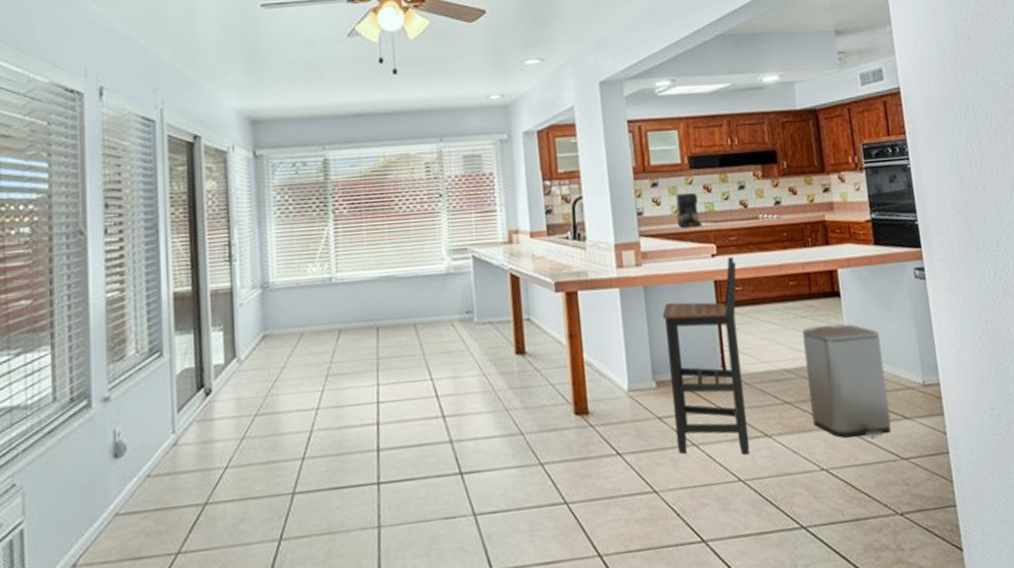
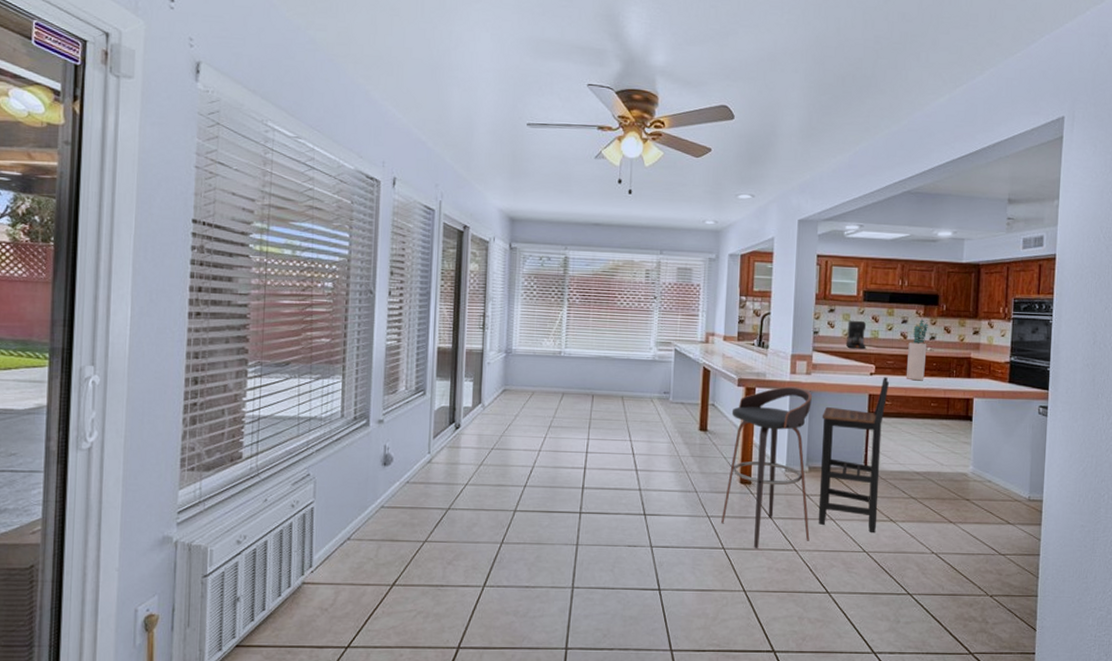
bar stool: none [552,283,671,497] -> present [721,386,812,548]
vase: none [750,181,776,257] -> present [906,318,928,381]
pedal bin: present [802,324,891,438] -> none [932,442,999,535]

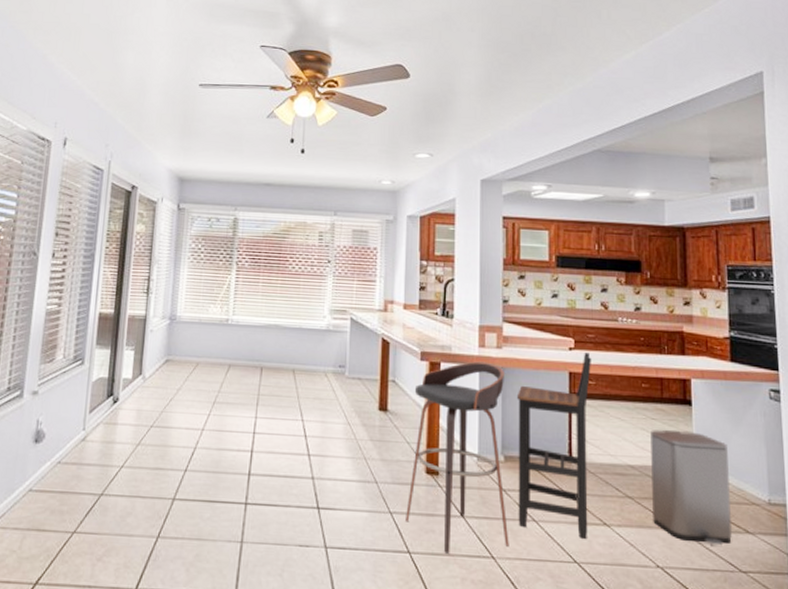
coffee maker: present [845,320,867,350] -> none [539,288,562,321]
vase: present [906,318,928,381] -> none [610,287,632,358]
pedal bin: none [932,442,999,535] -> present [650,430,732,546]

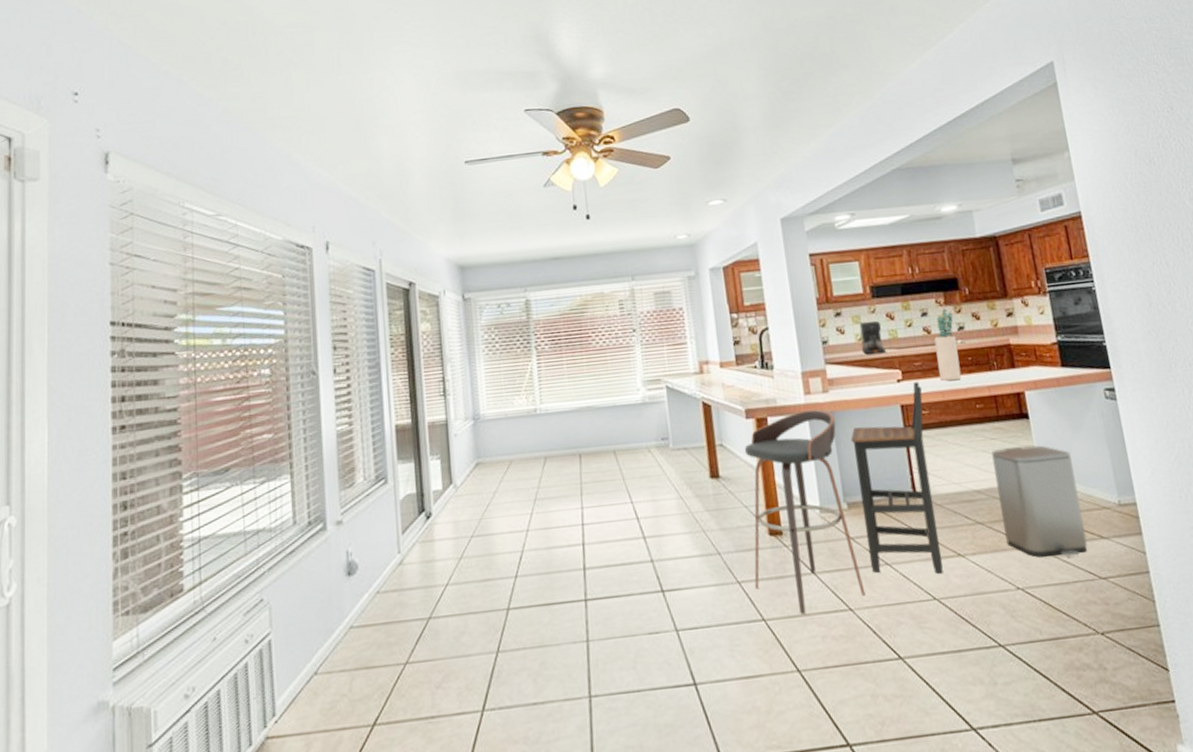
coffee maker: none [539,288,562,321] -> present [859,320,886,355]
vase: none [610,287,632,358] -> present [934,307,962,381]

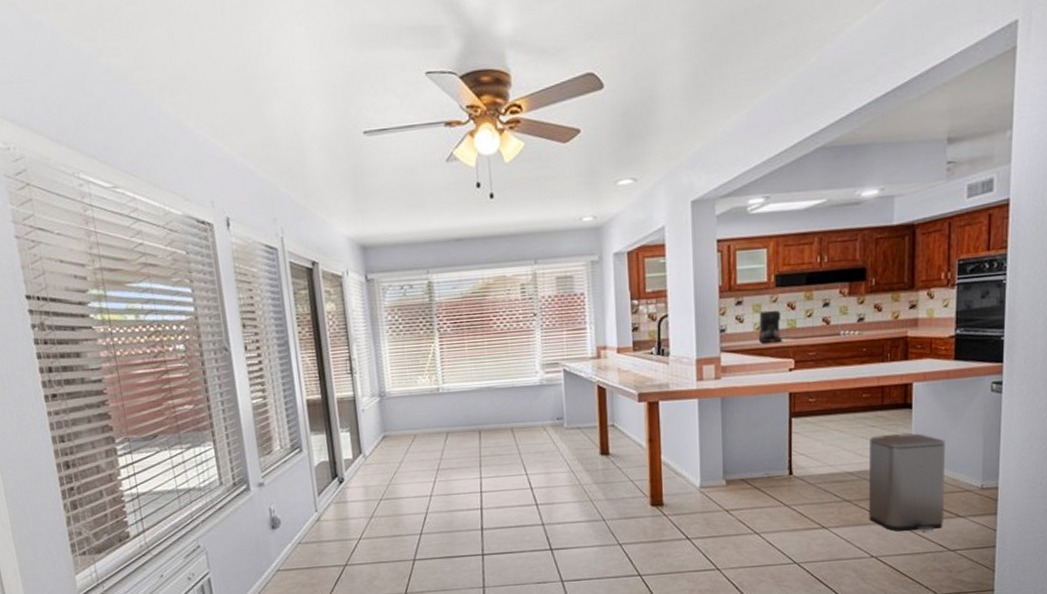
bar stool: present [744,409,866,614] -> none [634,394,733,572]
bar stool: present [850,382,943,574] -> none [736,371,812,542]
vase: present [934,307,962,381] -> none [831,298,855,371]

